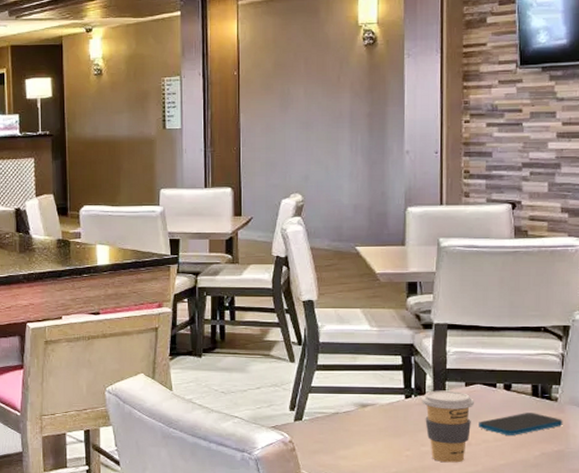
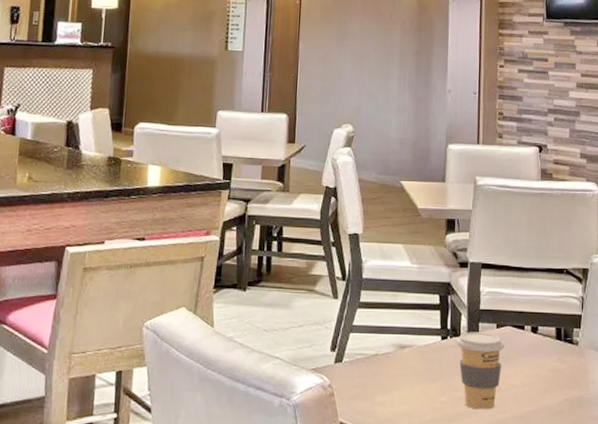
smartphone: present [479,413,563,435] -> none [508,356,583,380]

